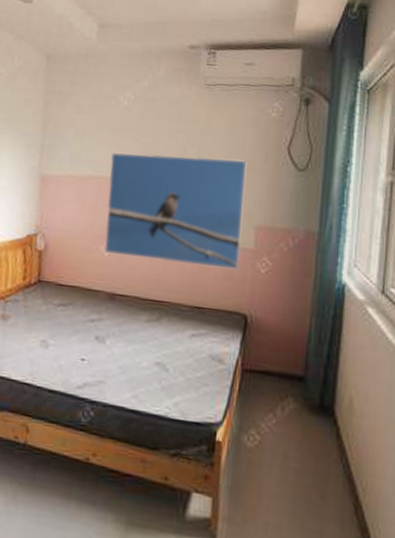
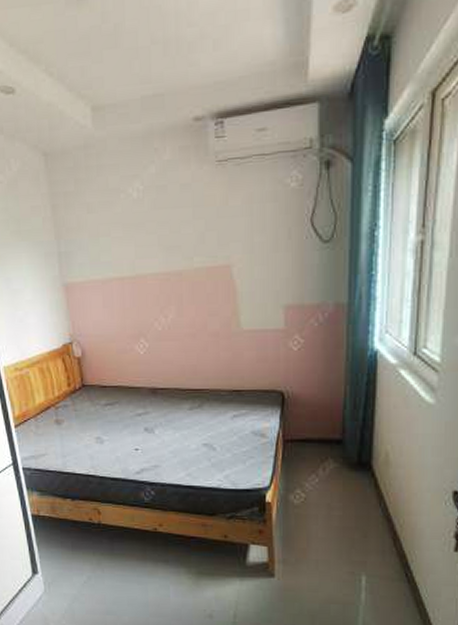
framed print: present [105,153,247,270] -> none [130,239,273,352]

